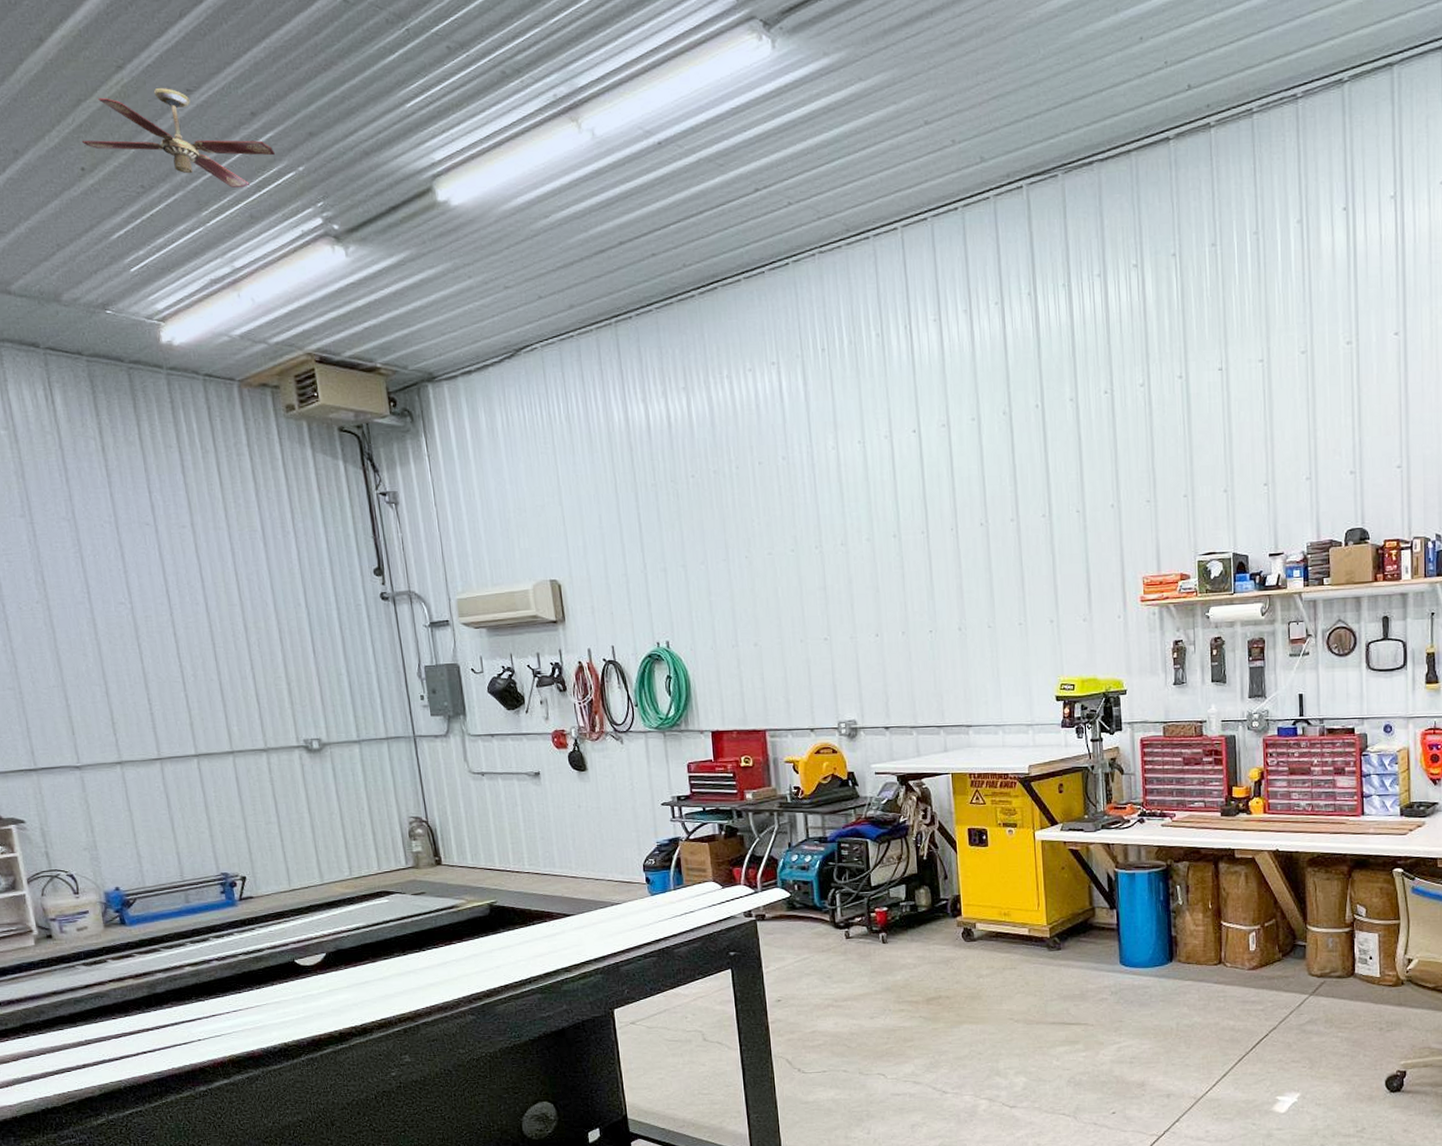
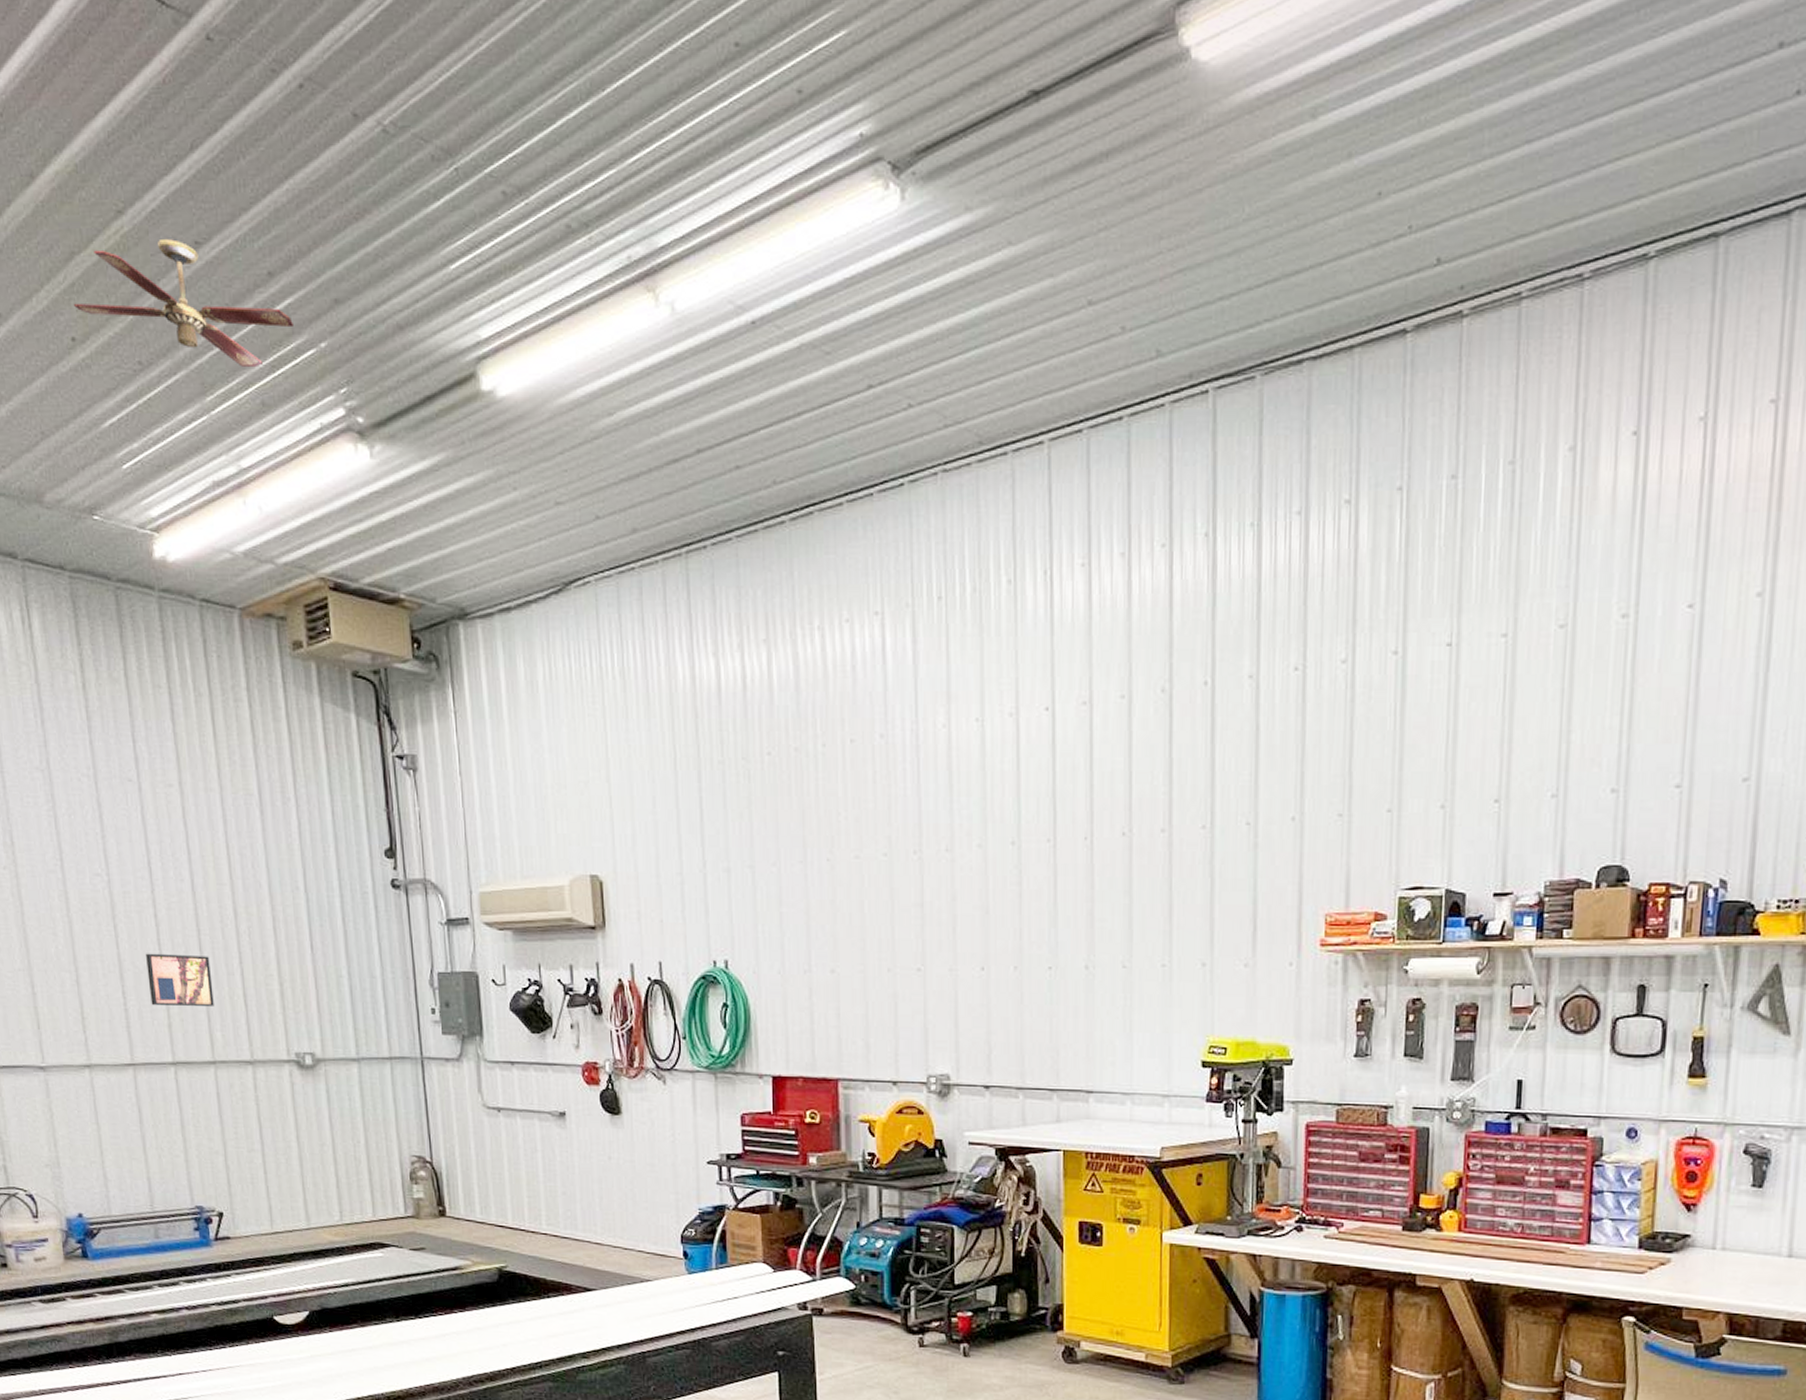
wall art: none [168,665,230,708] -> present [146,953,214,1006]

